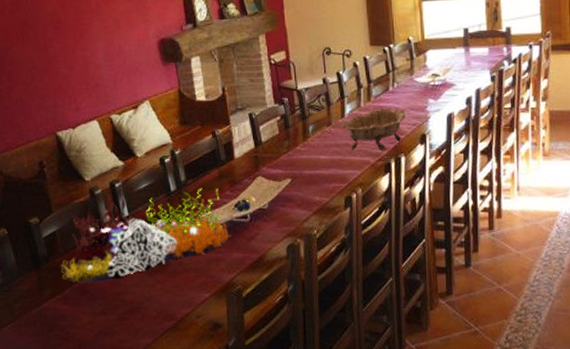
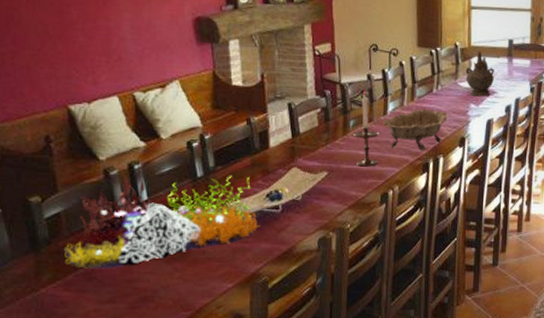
candlestick: none [313,93,340,171] -> present [354,89,379,167]
ceremonial vessel: none [421,44,451,91] -> present [465,51,494,97]

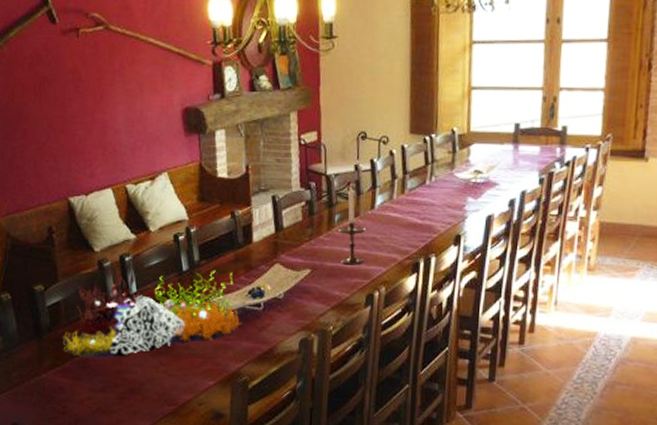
decorative bowl: present [383,109,448,151] -> none [370,202,442,250]
ceremonial vessel: present [465,51,494,97] -> none [463,138,497,189]

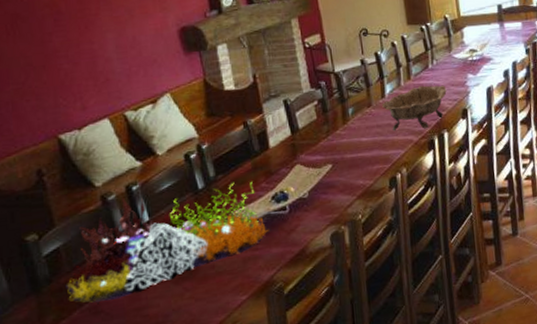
candlestick: present [338,181,366,265] -> none [354,74,382,154]
decorative bowl: none [370,202,442,250] -> present [382,85,447,131]

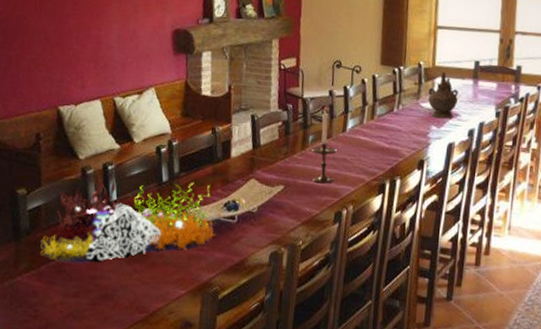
candlestick: none [354,74,382,154] -> present [312,105,337,184]
decorative bowl: present [382,85,447,131] -> none [341,128,407,172]
ceremonial vessel: none [458,21,488,66] -> present [428,72,458,119]

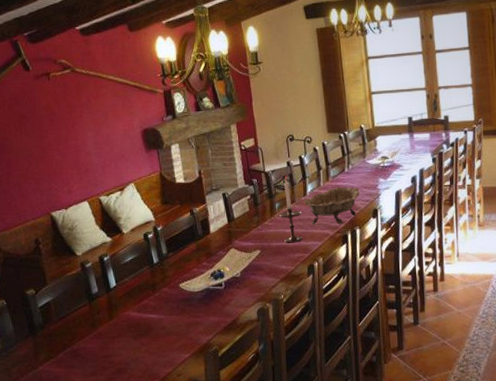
flower arrangement: present [40,173,216,264] -> none [54,259,208,348]
decorative bowl: none [341,128,407,172] -> present [304,187,360,225]
ceremonial vessel: present [428,72,458,119] -> none [372,131,398,171]

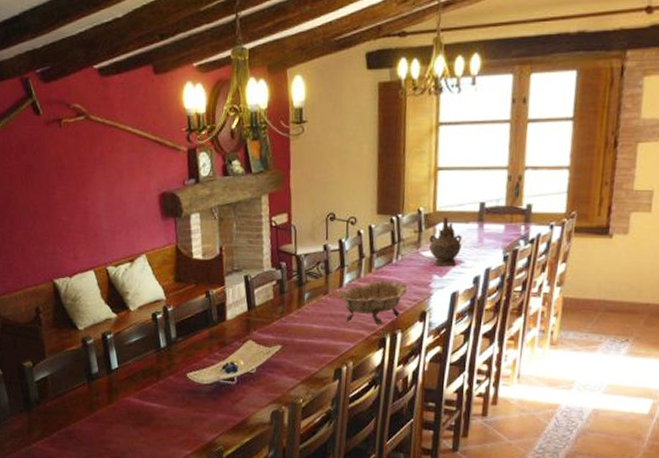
candlestick: present [279,175,303,243] -> none [308,260,334,341]
ceremonial vessel: none [372,131,398,171] -> present [429,217,462,267]

